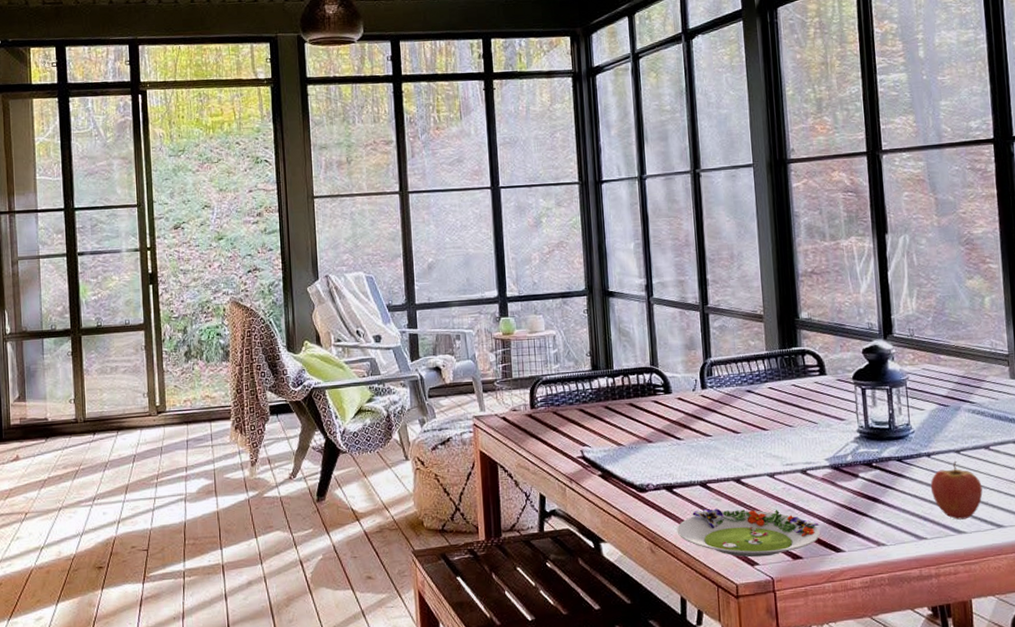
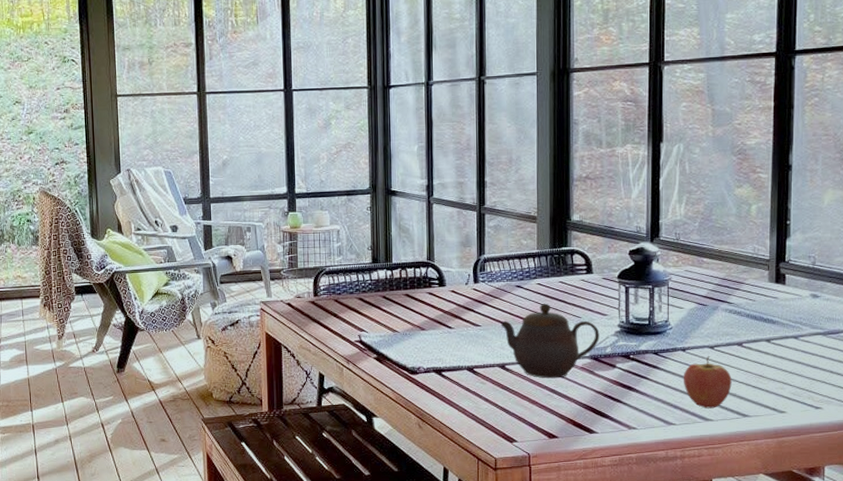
salad plate: present [677,508,820,558] -> none [443,391,576,435]
teapot: none [733,409,839,492] -> present [501,304,600,379]

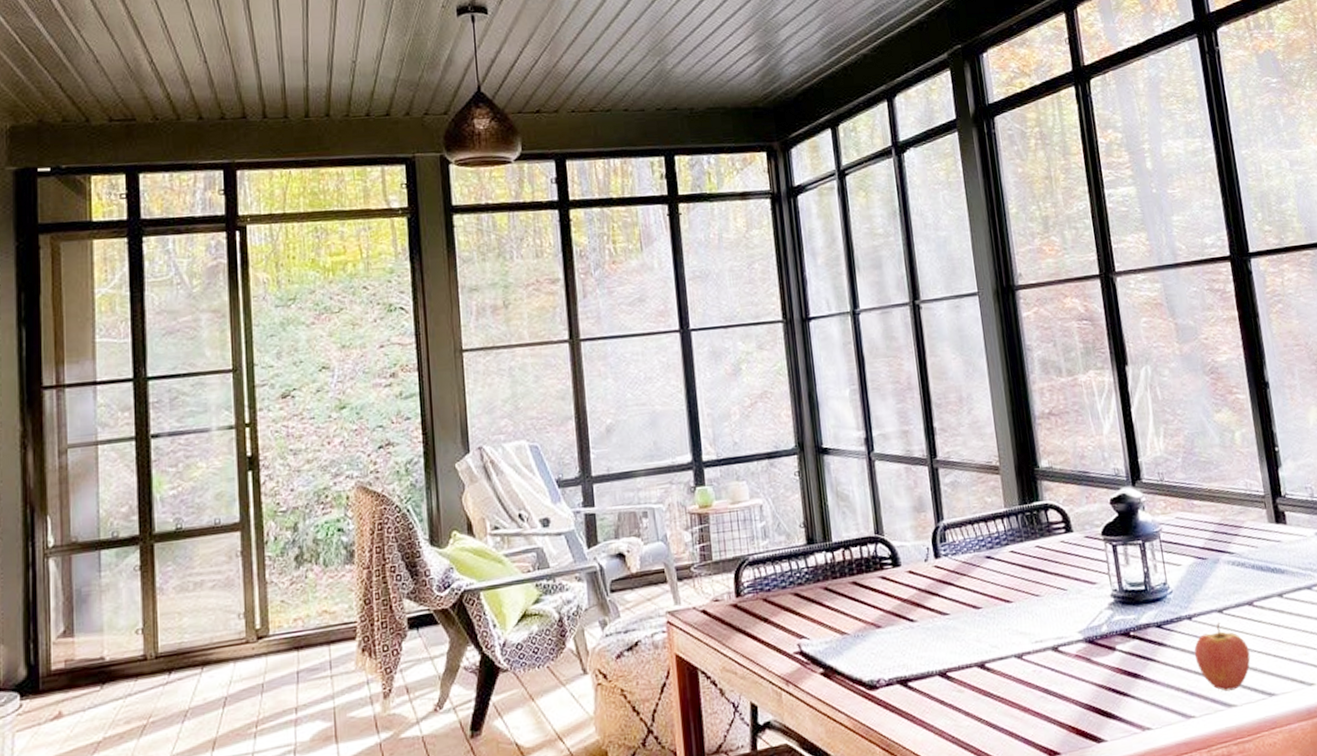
teapot: present [501,304,600,379] -> none [973,576,1092,676]

